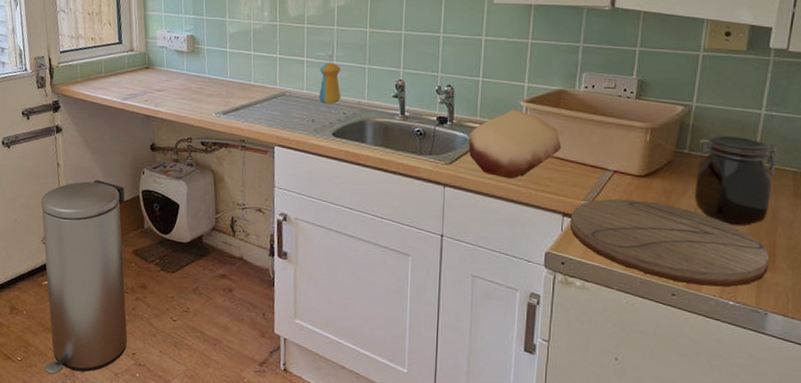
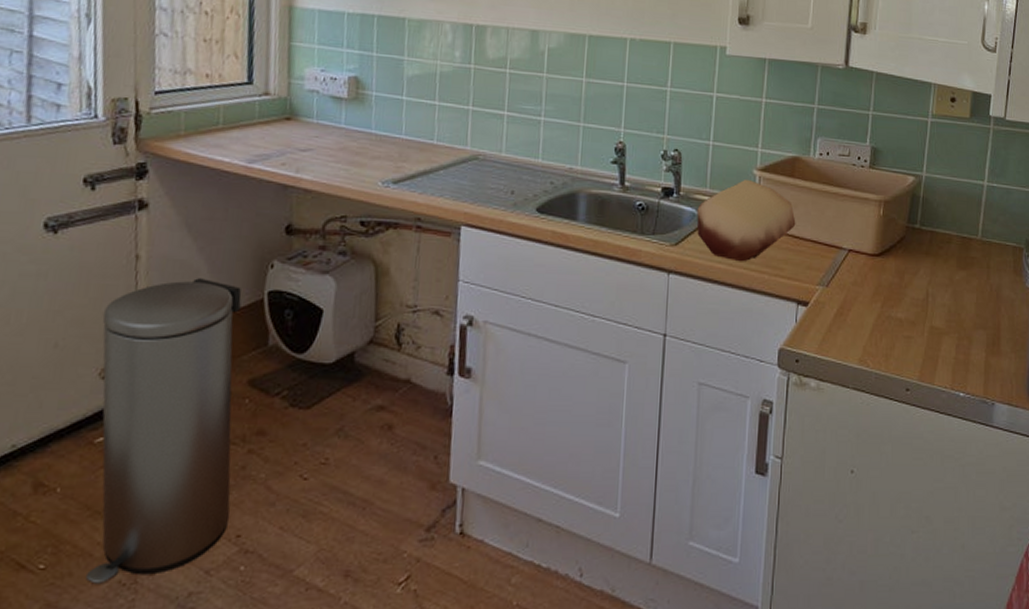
soap dispenser: present [318,50,341,105] -> none [520,103,549,172]
cutting board: present [569,198,770,287] -> none [804,281,995,377]
jar: present [694,135,780,226] -> none [925,208,1001,307]

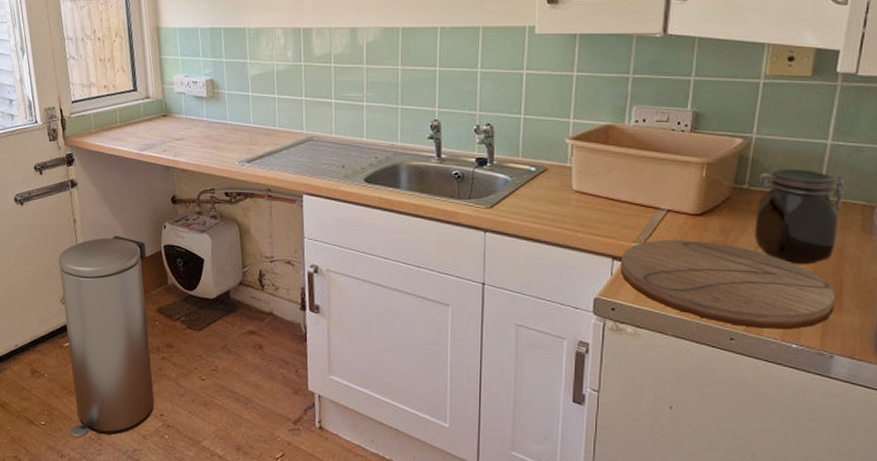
bread loaf: present [696,179,796,262] -> none [510,147,611,222]
cutting board: none [804,281,995,377] -> present [620,239,836,329]
jar: none [925,208,1001,307] -> present [754,168,848,264]

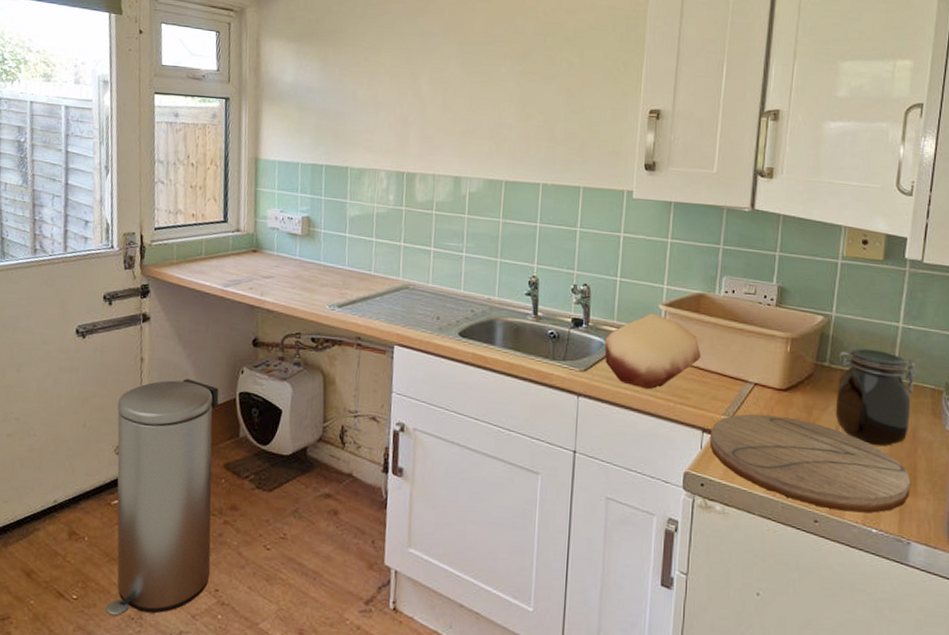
bread loaf: none [510,147,611,222] -> present [604,313,701,390]

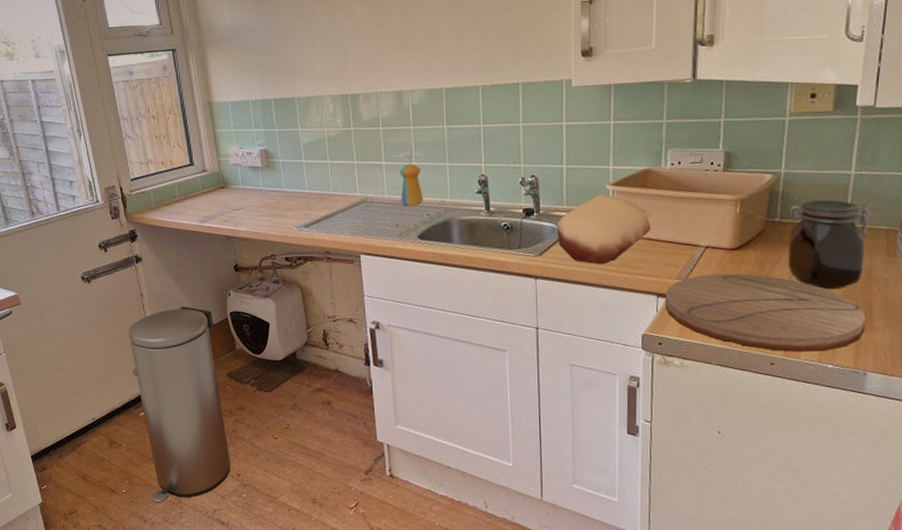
soap dispenser: none [445,240,470,301] -> present [399,151,424,207]

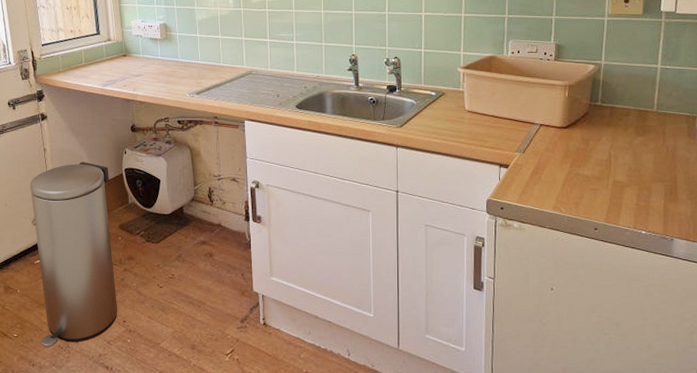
soap dispenser: present [399,151,424,207] -> none [282,31,302,80]
bread loaf: present [556,194,651,265] -> none [415,75,495,137]
cutting board: present [664,273,866,352] -> none [506,148,672,219]
jar: present [787,199,872,289] -> none [607,88,675,164]

